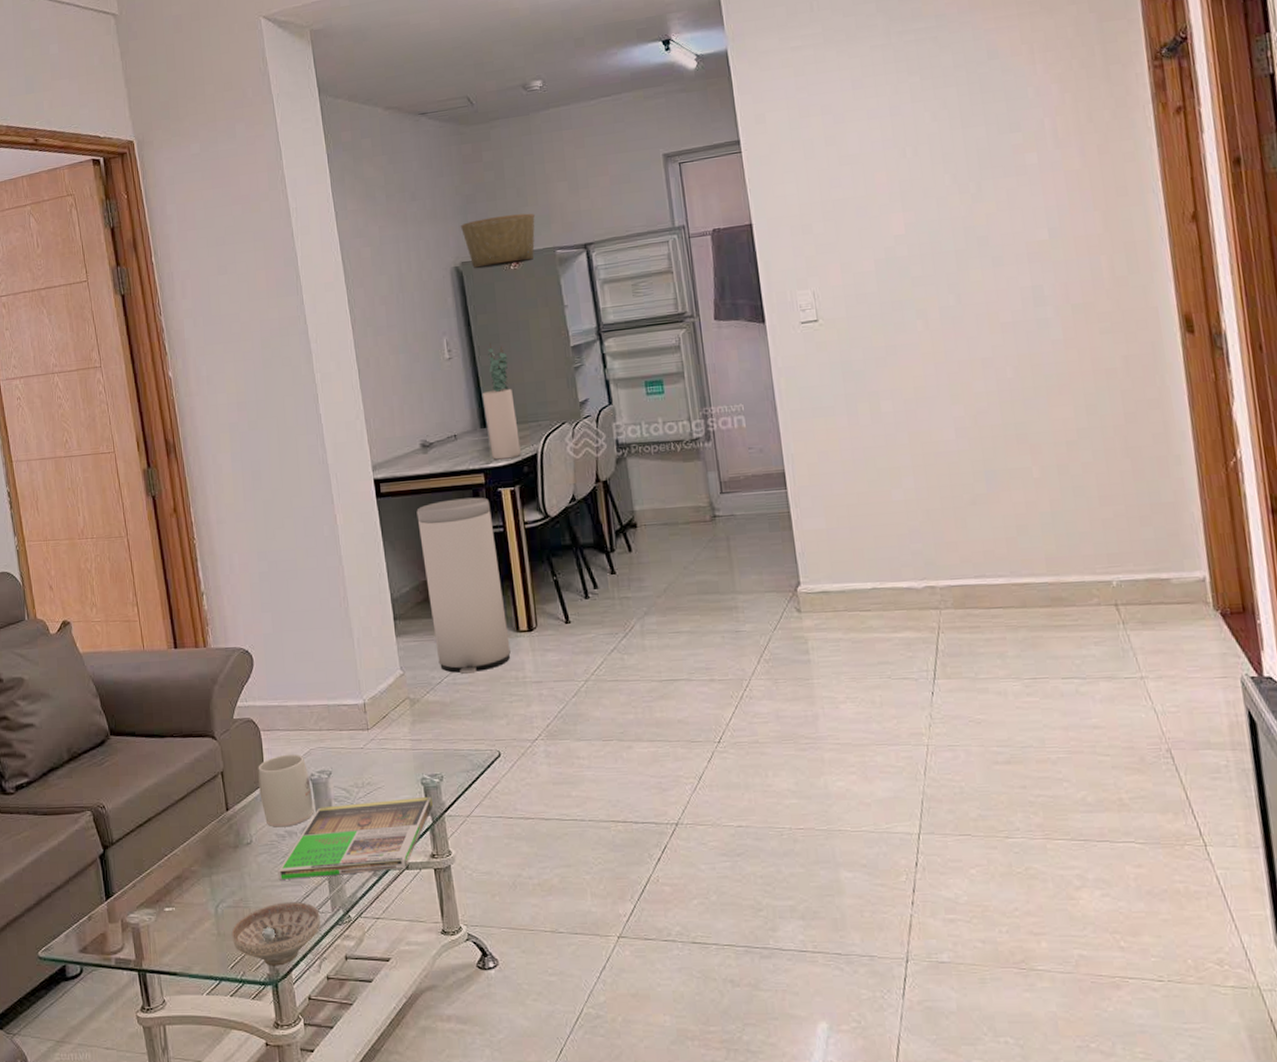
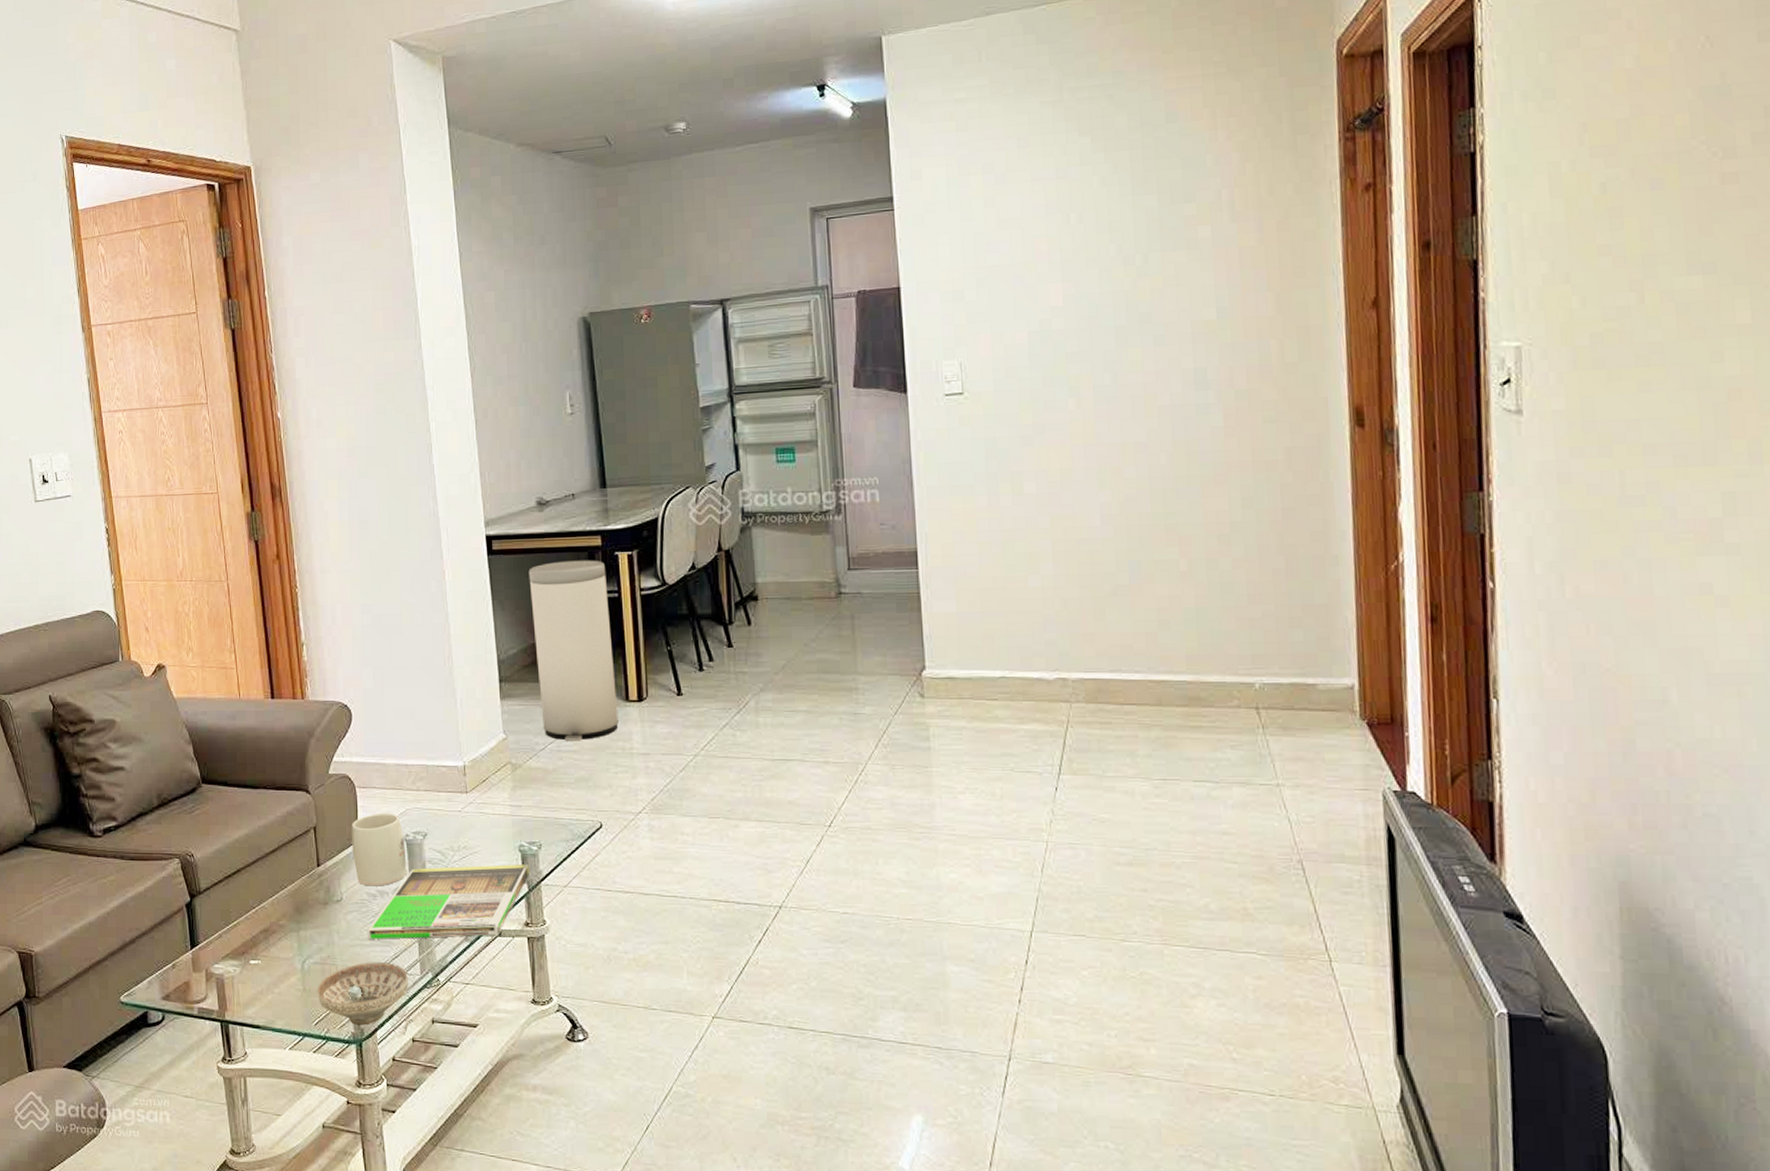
basket: present [461,213,535,269] -> none [591,264,670,321]
vase: present [481,342,521,461] -> none [603,398,641,523]

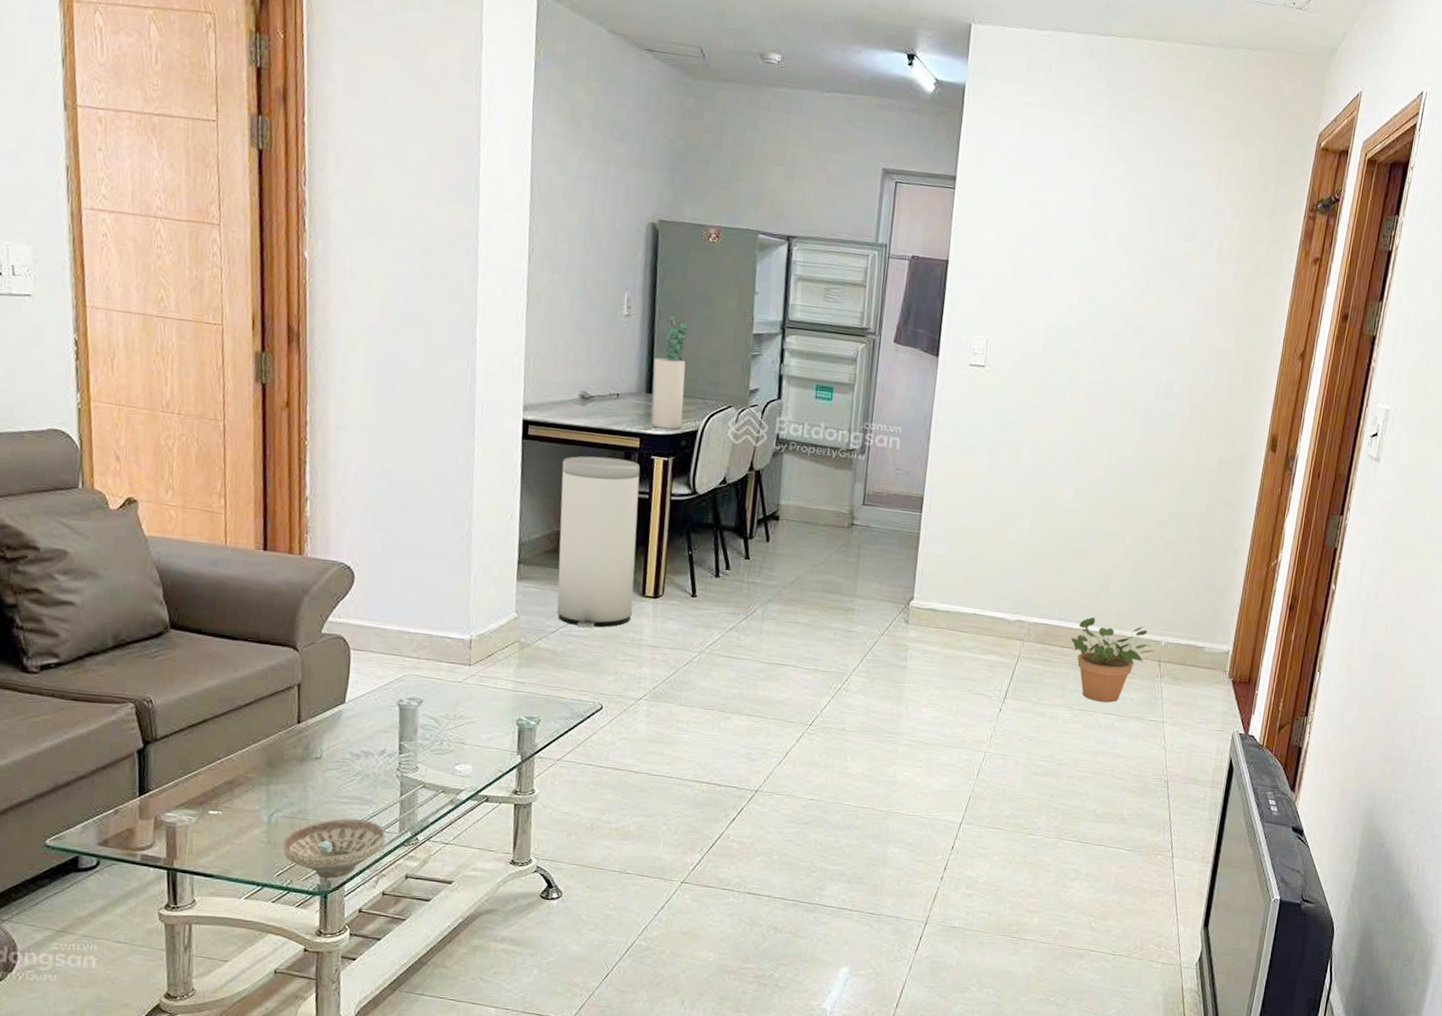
mug: present [352,812,406,887] -> none [339,676,398,747]
magazine: present [367,863,529,940] -> none [345,732,525,802]
vase: none [603,398,641,523] -> present [651,309,688,430]
potted plant: none [1131,663,1247,767] -> present [1071,617,1154,703]

